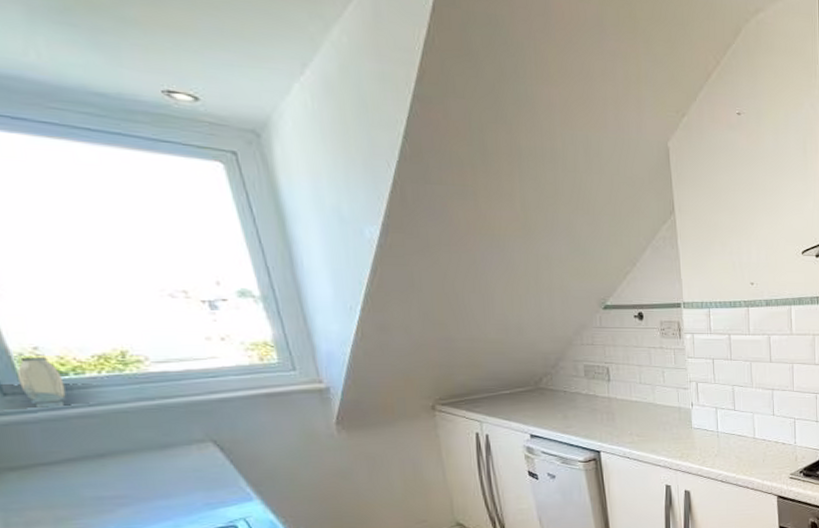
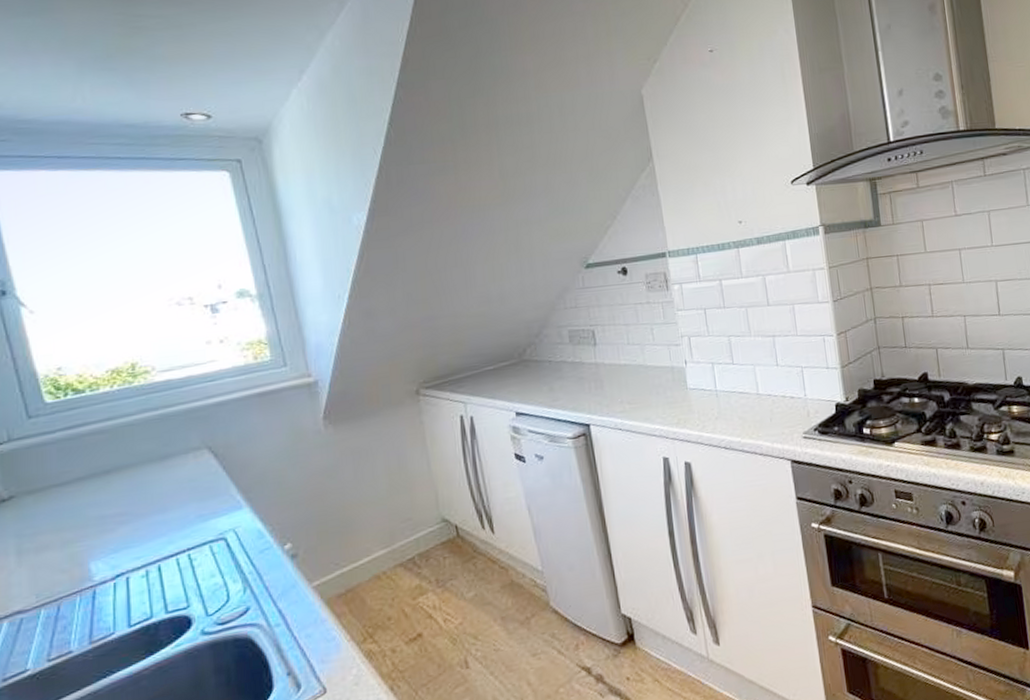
vase: present [17,357,67,409] -> none [42,377,82,429]

